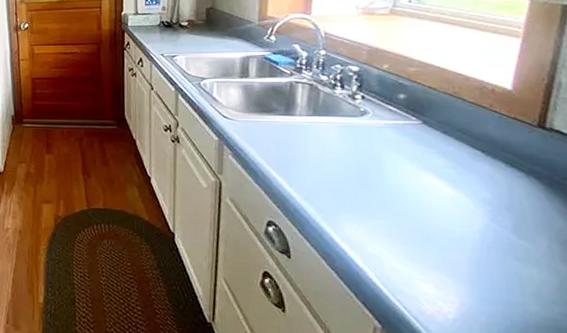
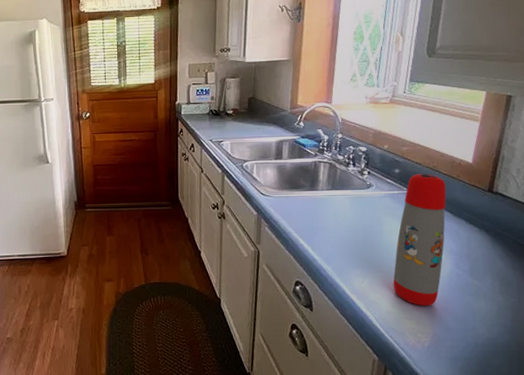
water bottle: none [399,101,475,268] -> present [393,174,447,307]

